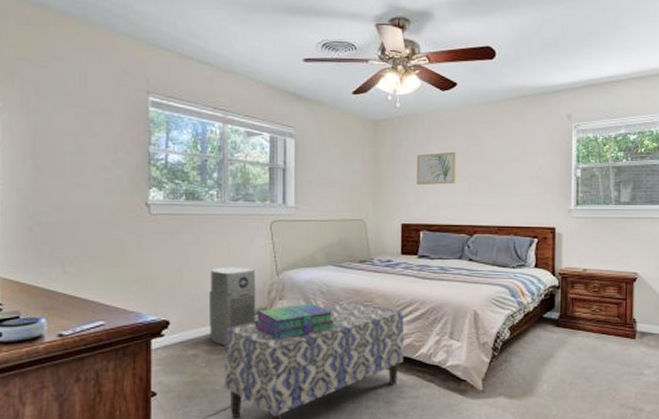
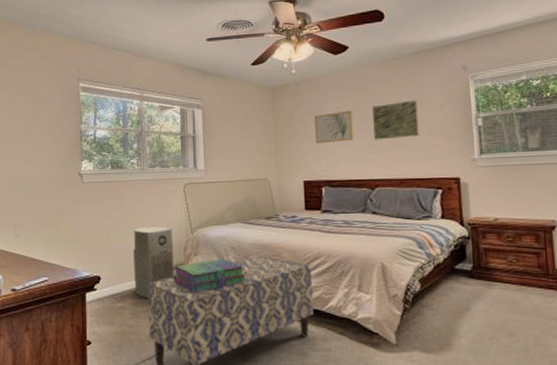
wall art: none [476,146,521,185] -> present [372,100,419,140]

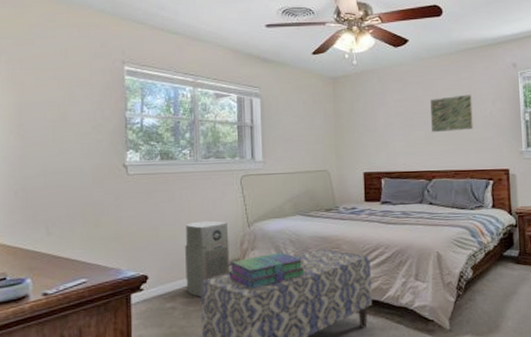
wall art: present [314,110,355,144] -> none [375,102,413,136]

